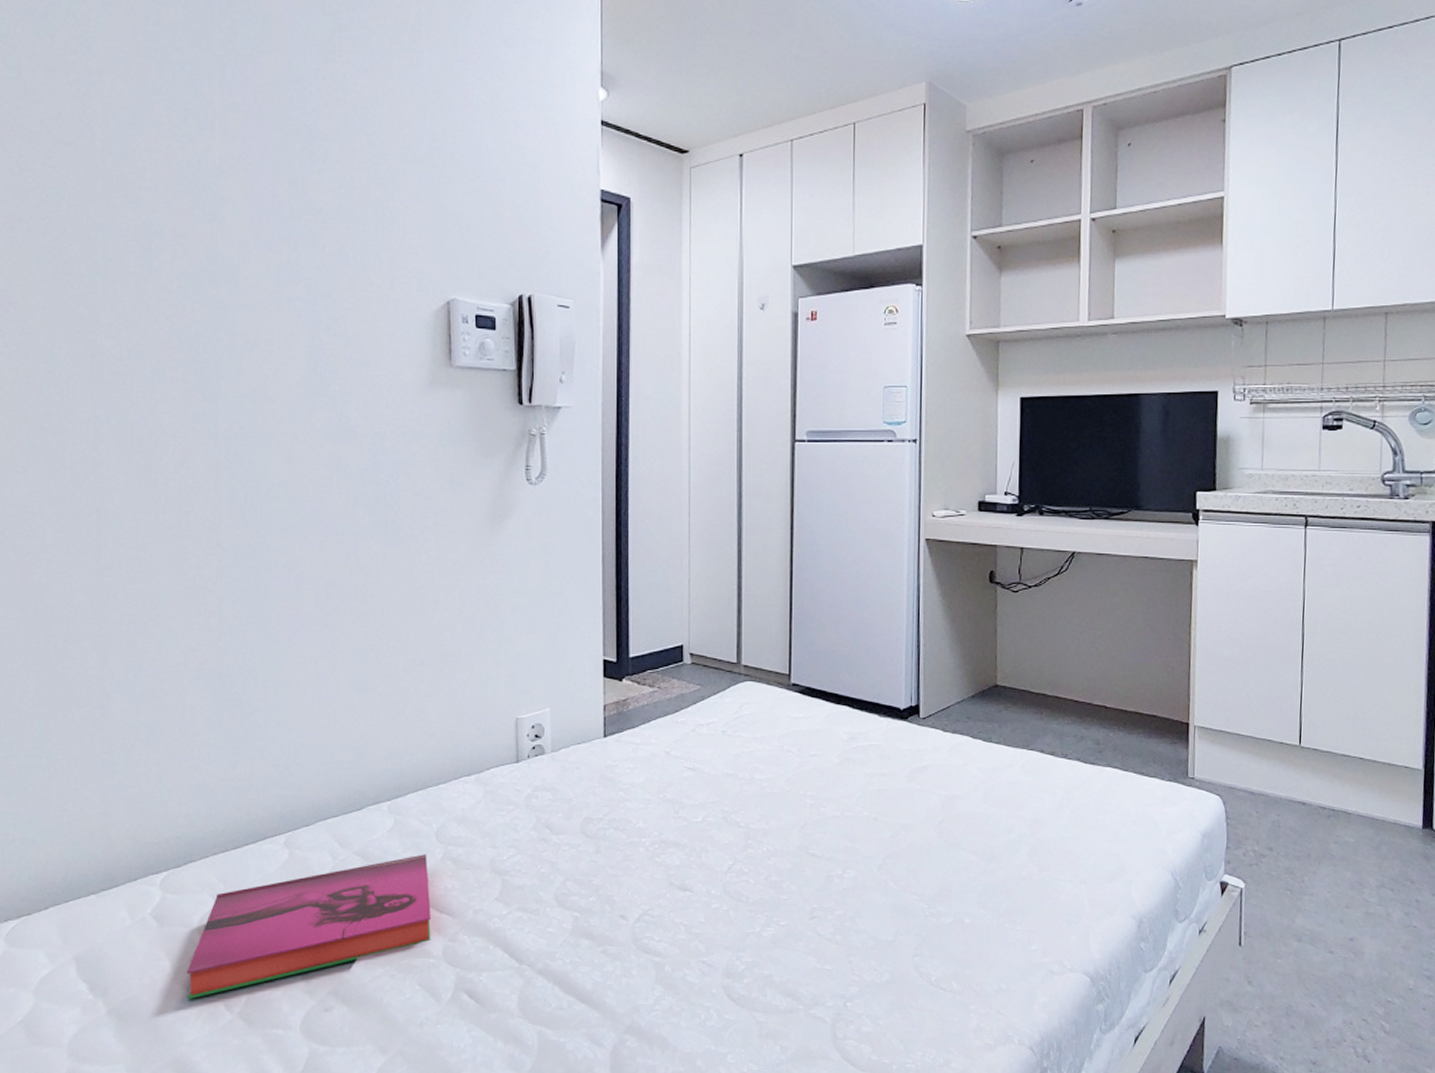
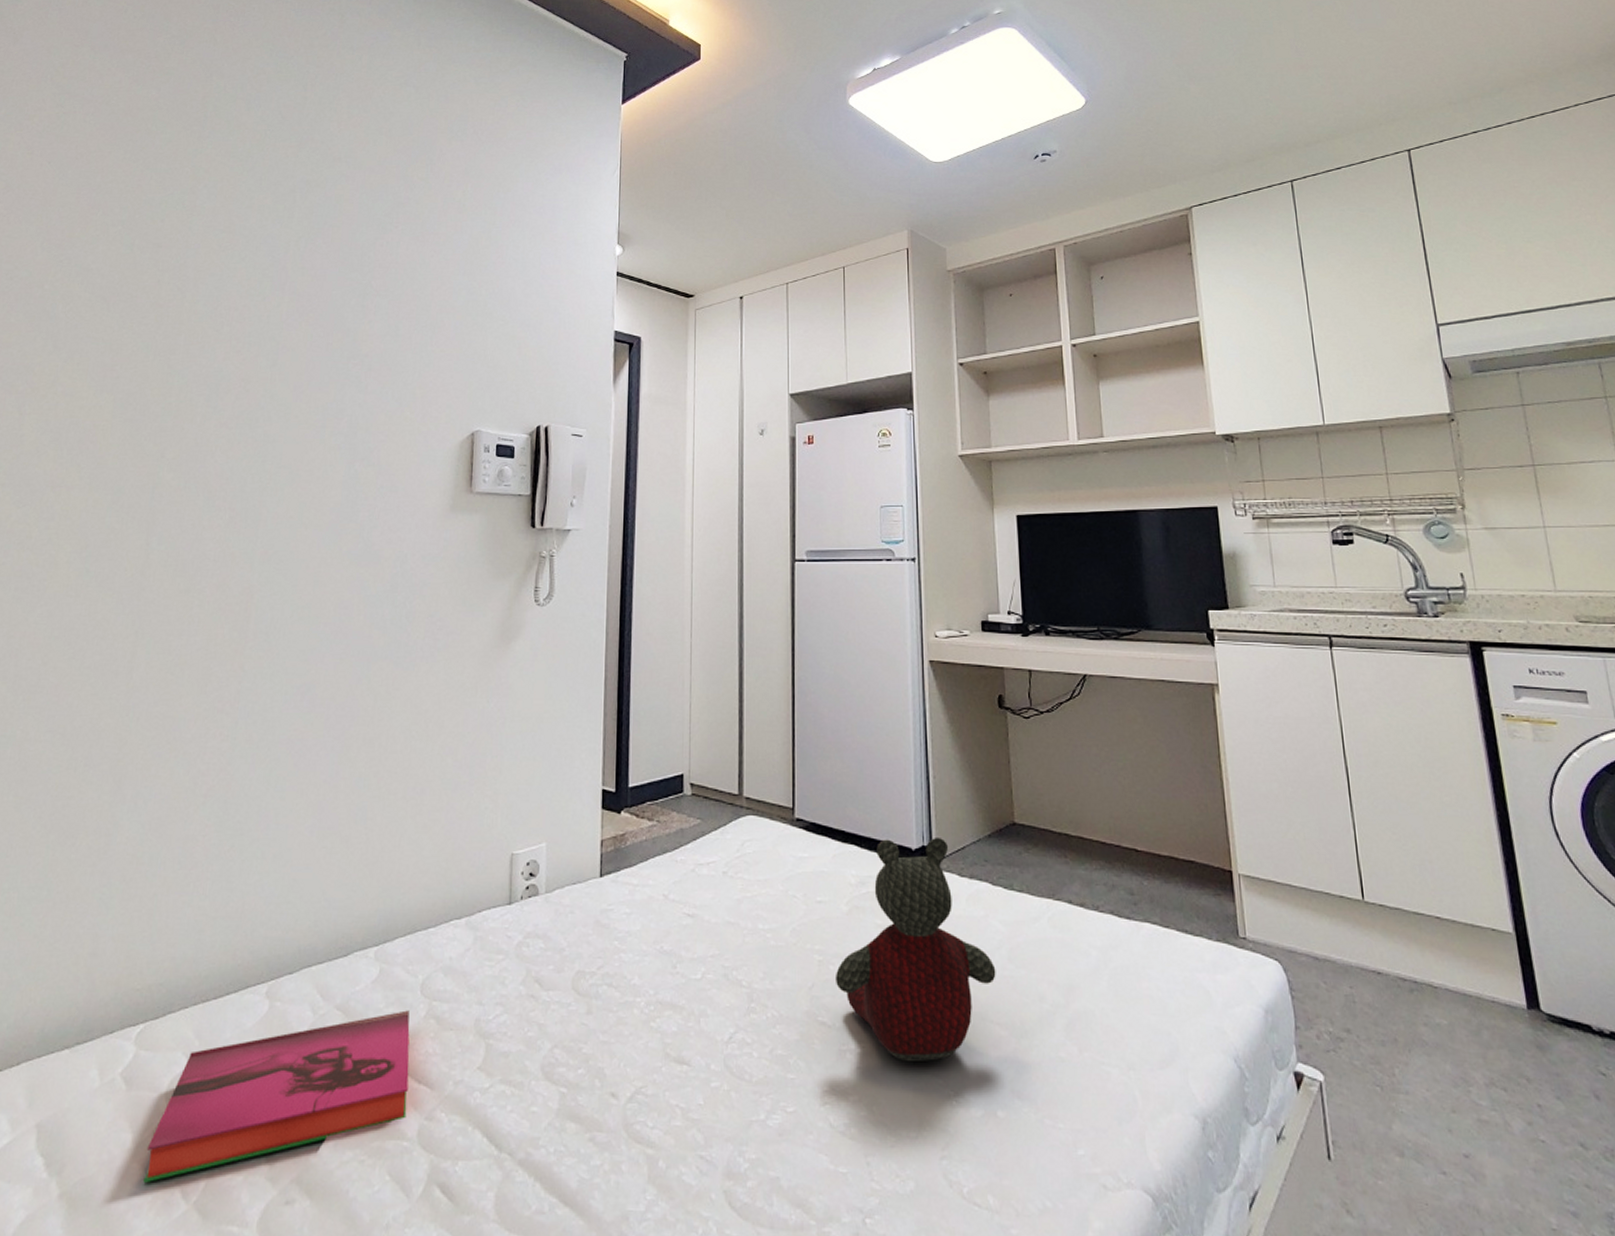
stuffed bear: none [826,698,971,884] -> present [836,836,996,1062]

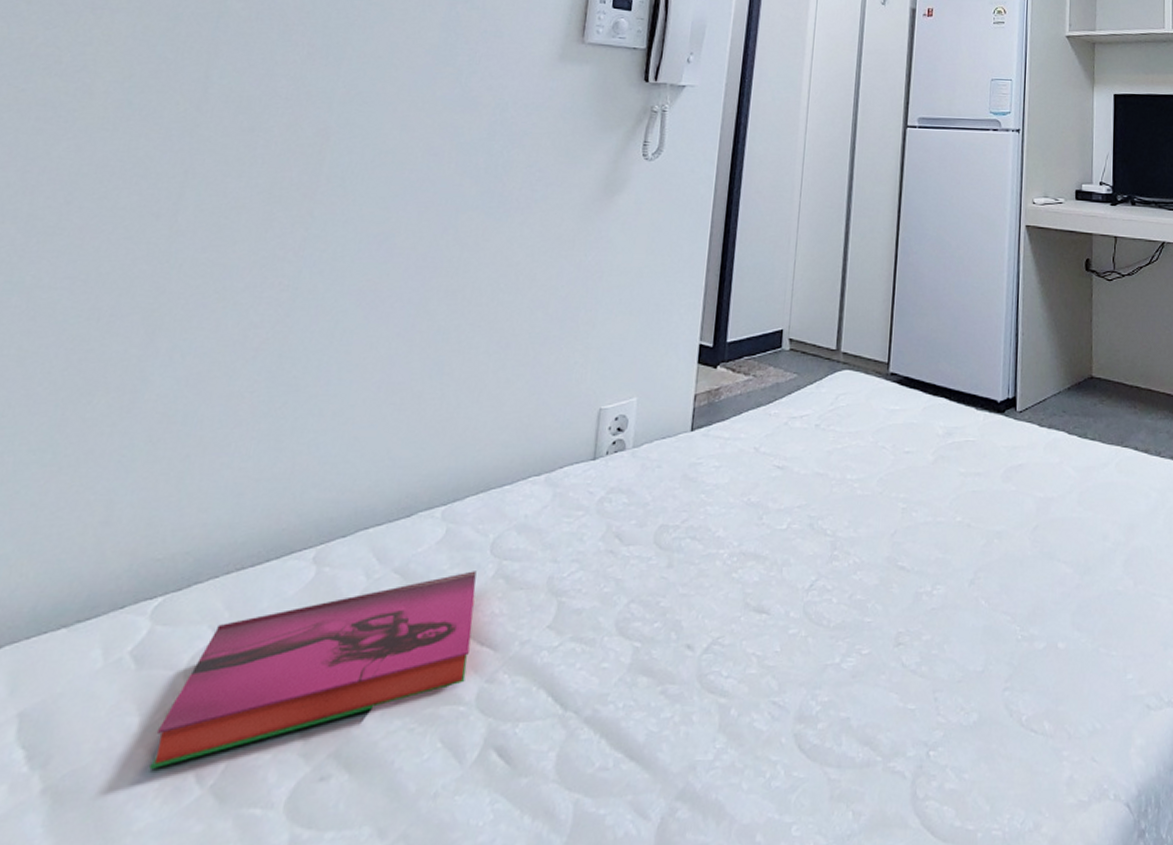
stuffed bear: present [836,836,996,1062] -> none [917,389,1066,601]

